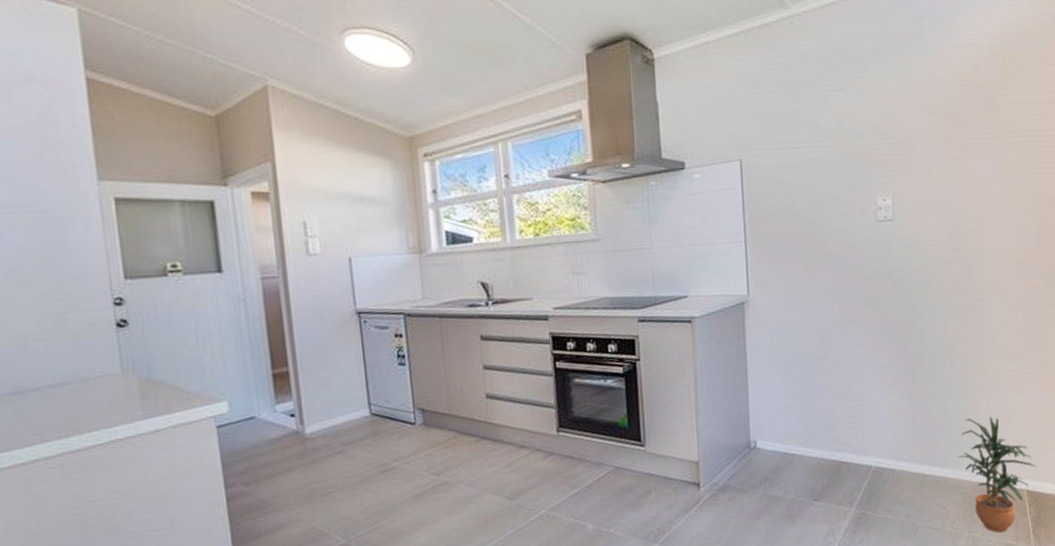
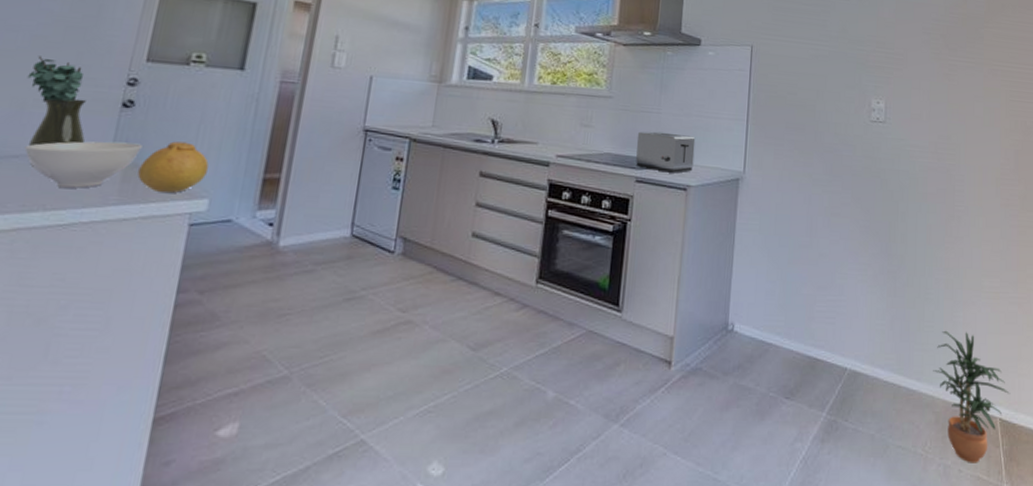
vase: none [17,290,95,379] -> present [27,55,86,147]
bowl: none [41,359,149,412] -> present [24,141,142,189]
fruit: none [153,351,218,402] -> present [137,141,209,193]
toaster: none [632,266,695,308] -> present [636,131,696,173]

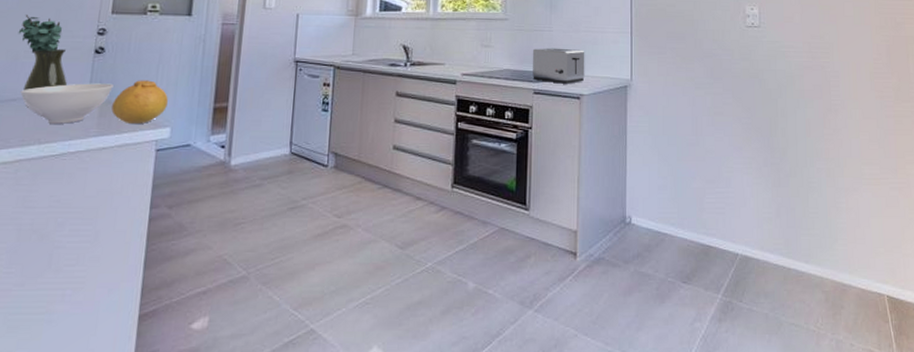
potted plant: present [933,330,1011,463] -> none [820,215,897,338]

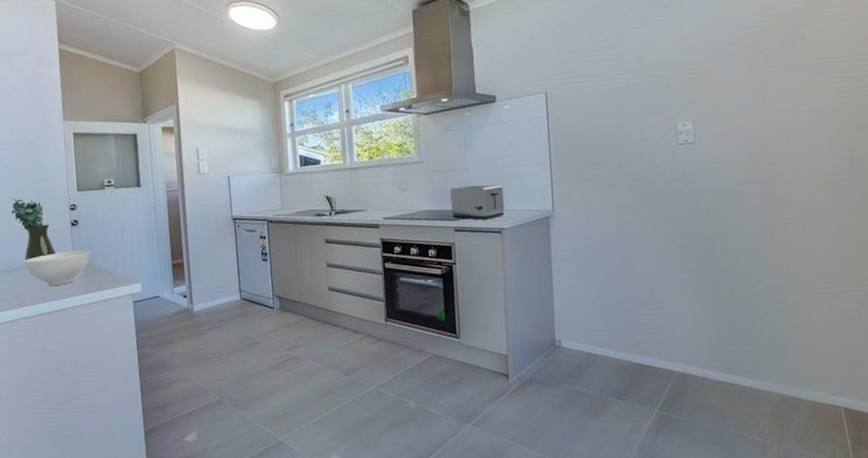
fruit: present [111,80,168,123] -> none [93,245,135,282]

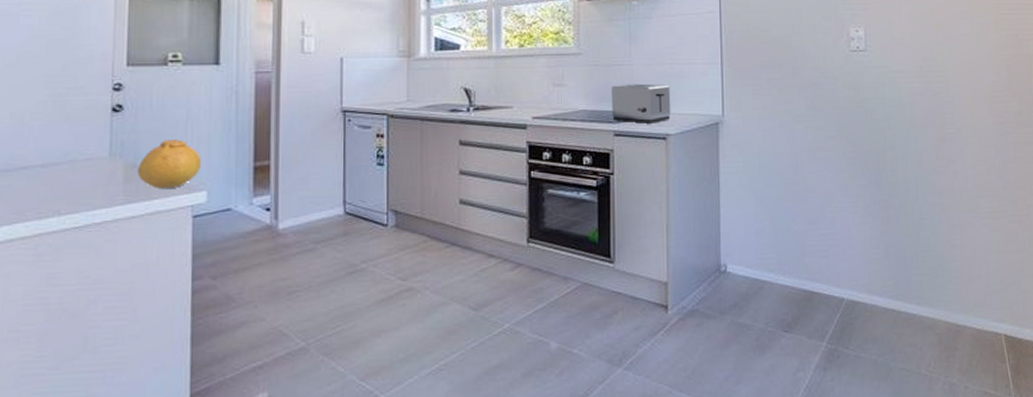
vase: present [11,198,56,261] -> none [21,71,85,158]
bowl: present [23,250,91,287] -> none [31,145,137,194]
fruit: none [93,245,135,282] -> present [138,139,201,188]

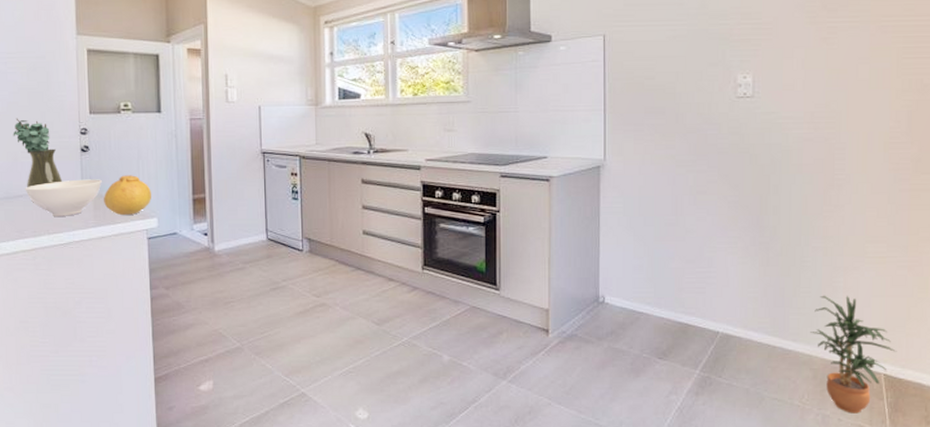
vase: none [21,71,85,158] -> present [13,118,63,188]
bowl: none [31,145,137,194] -> present [25,179,102,218]
toaster: present [611,83,671,124] -> none [497,129,554,166]
potted plant: none [933,253,1015,380] -> present [810,295,897,414]

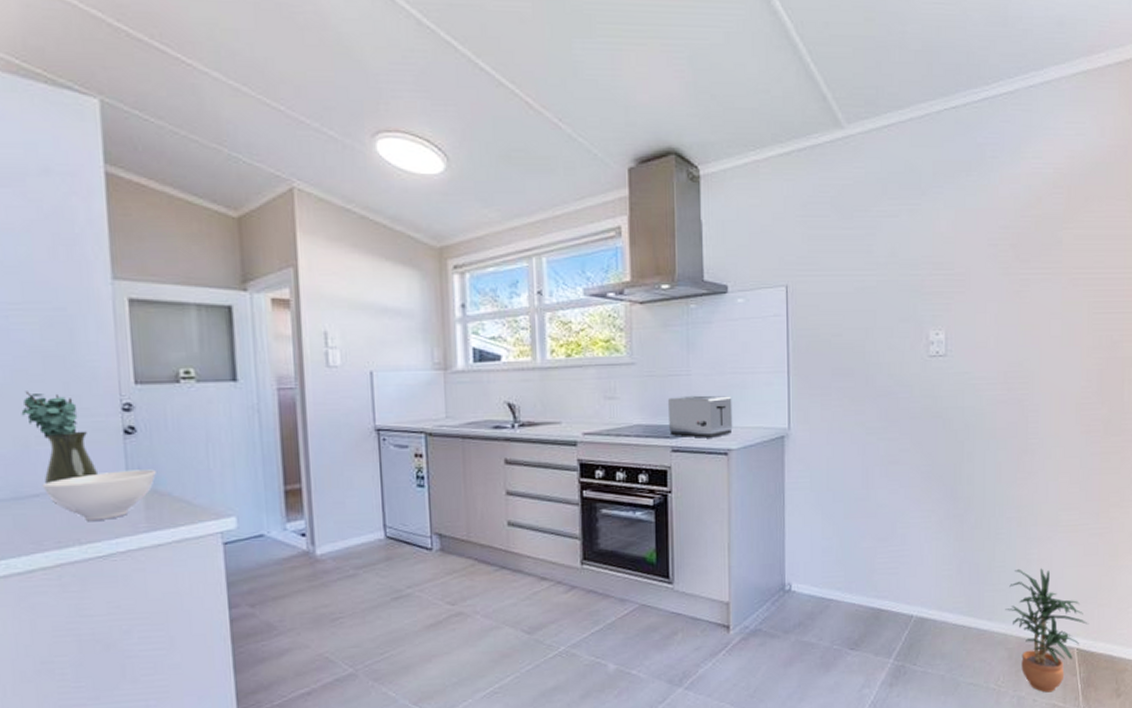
fruit: present [104,175,151,215] -> none [159,463,227,515]
toaster: none [497,129,554,166] -> present [667,395,733,438]

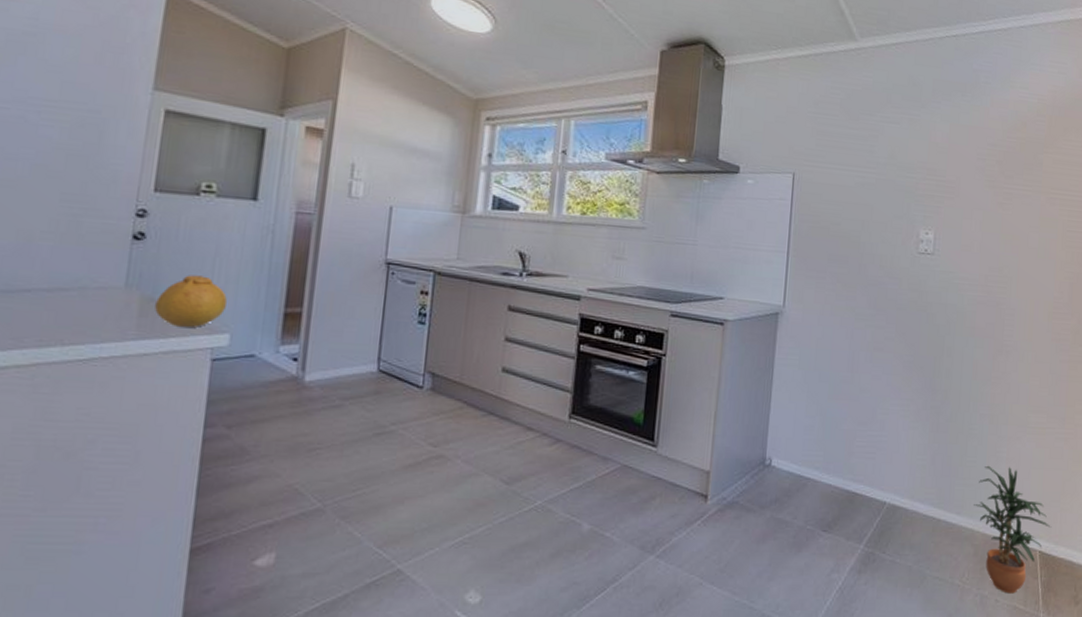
vase: present [21,391,99,485] -> none [31,185,98,281]
bowl: present [42,469,156,522] -> none [36,275,157,323]
fruit: none [159,463,227,515] -> present [155,275,227,327]
toaster: present [667,395,733,438] -> none [670,264,733,307]

